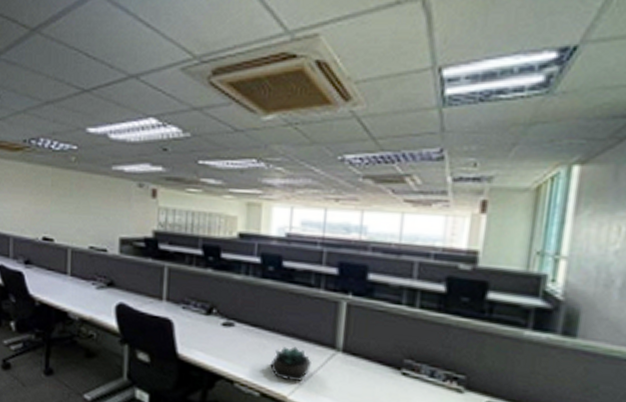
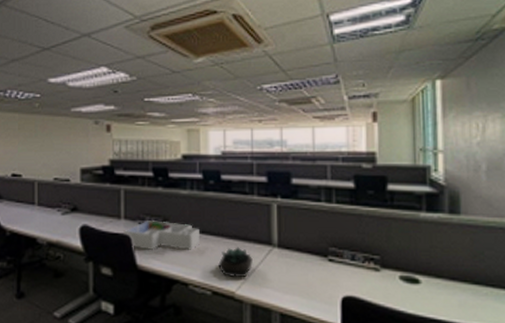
desk organizer: none [164,305,252,344] -> present [123,220,200,250]

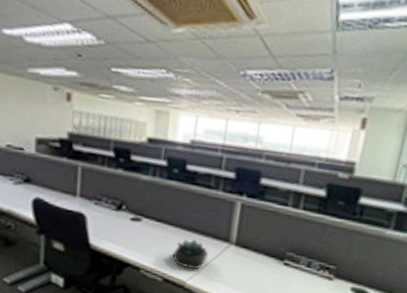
desk organizer: present [123,220,200,250] -> none [78,201,157,237]

